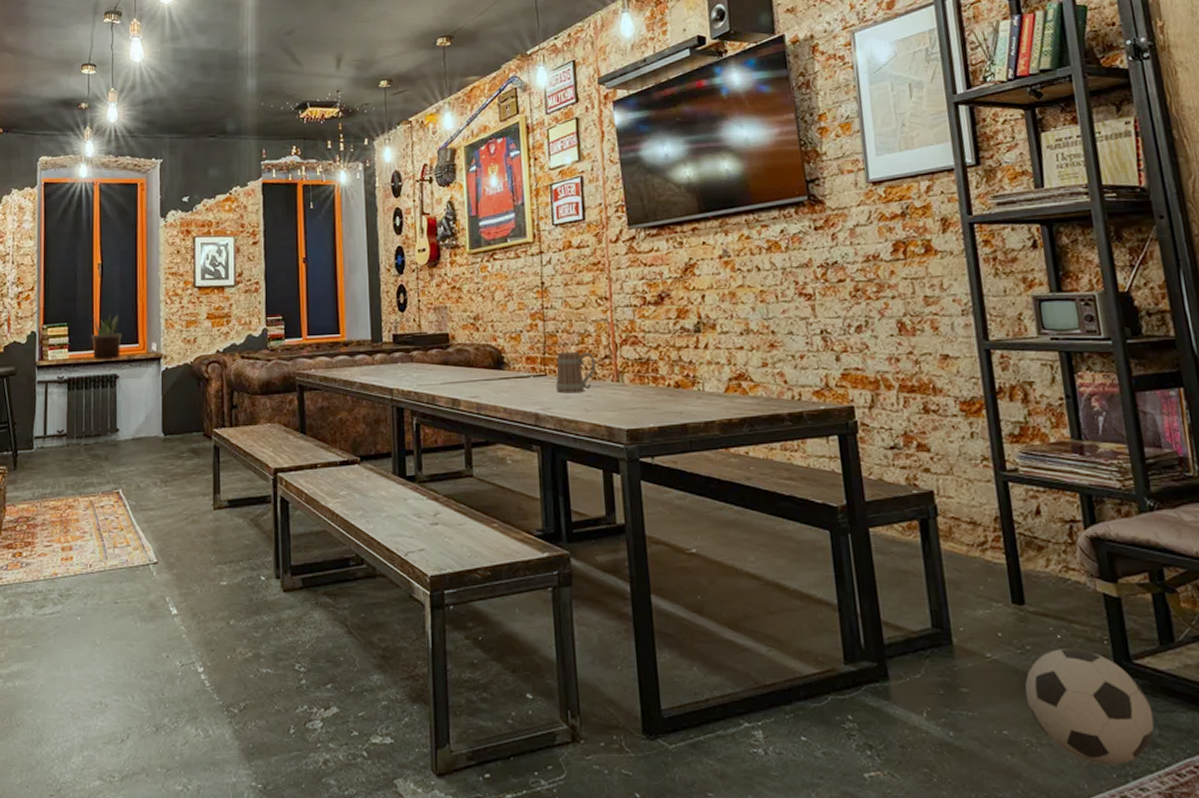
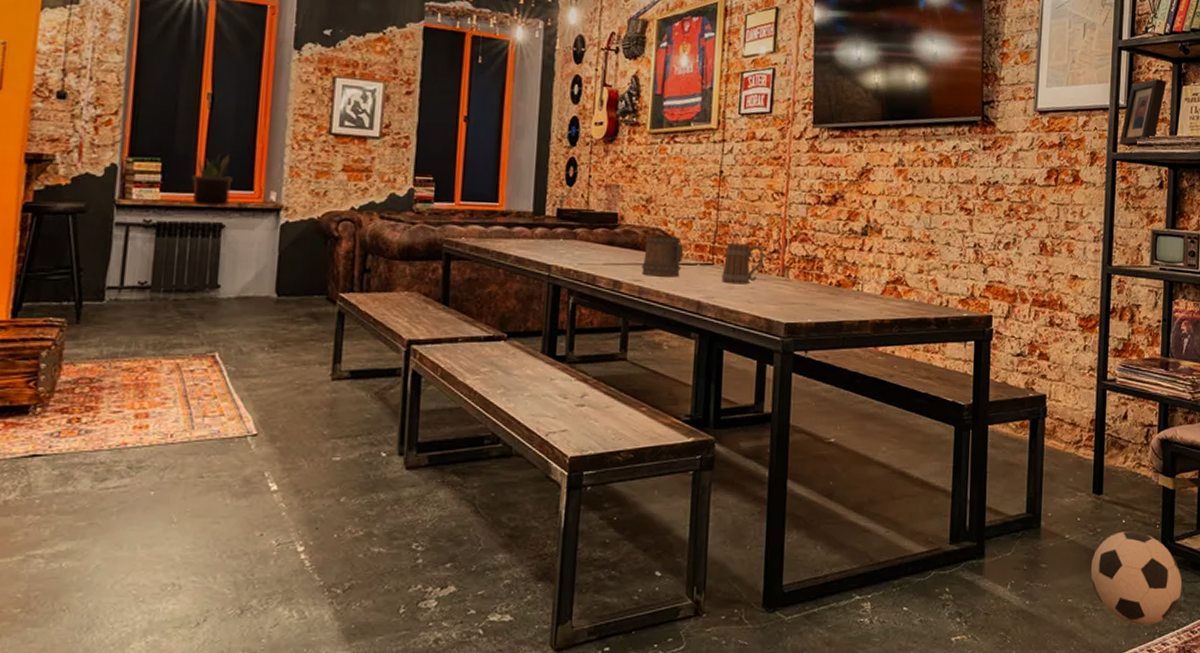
beer mug: none [477,351,515,392] -> present [641,235,683,277]
picture frame: none [973,129,1021,208] -> present [1119,79,1167,147]

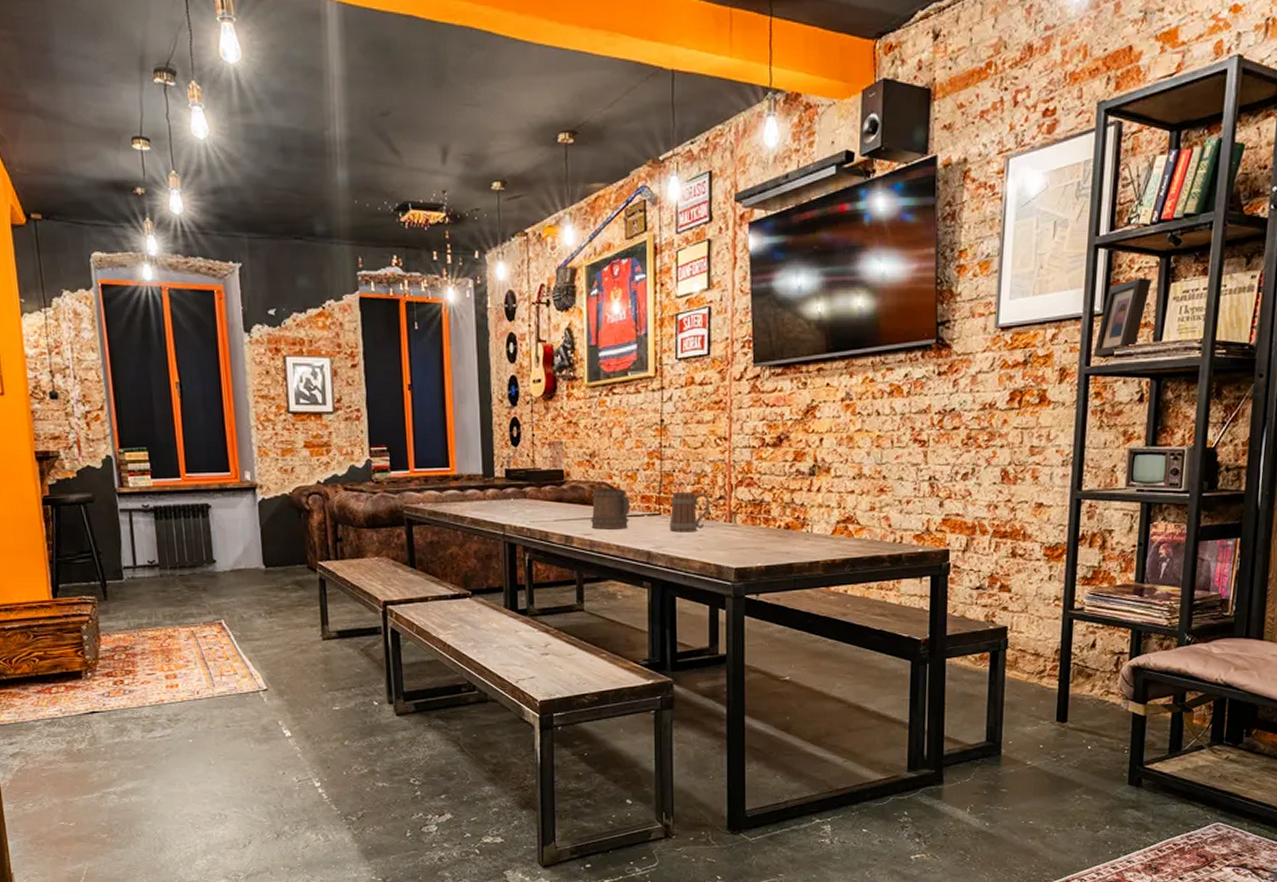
planter: present [192,152,233,206] -> none [175,439,211,488]
soccer ball: present [1090,531,1183,626] -> none [1052,757,1151,845]

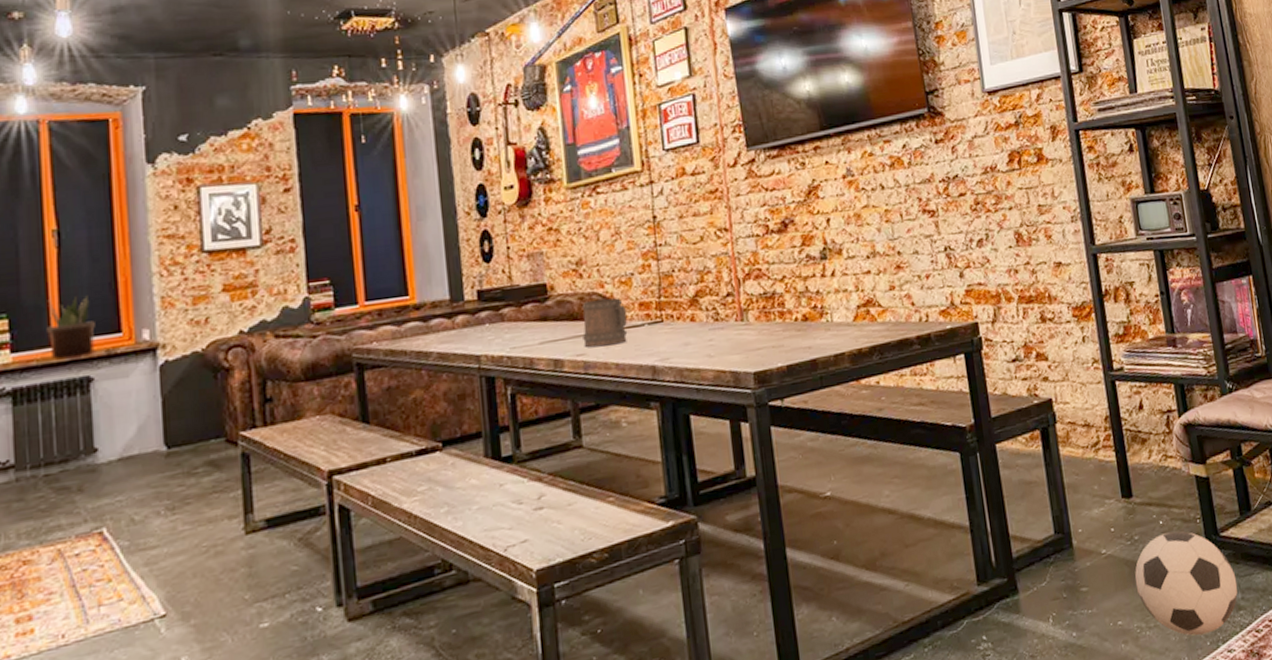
planter: none [175,439,211,488] -> present [46,296,95,361]
beer mug: present [669,491,711,533] -> none [674,291,718,340]
soccer ball: none [1052,757,1151,845] -> present [1134,530,1238,636]
picture frame: present [1093,278,1152,359] -> none [1078,36,1117,114]

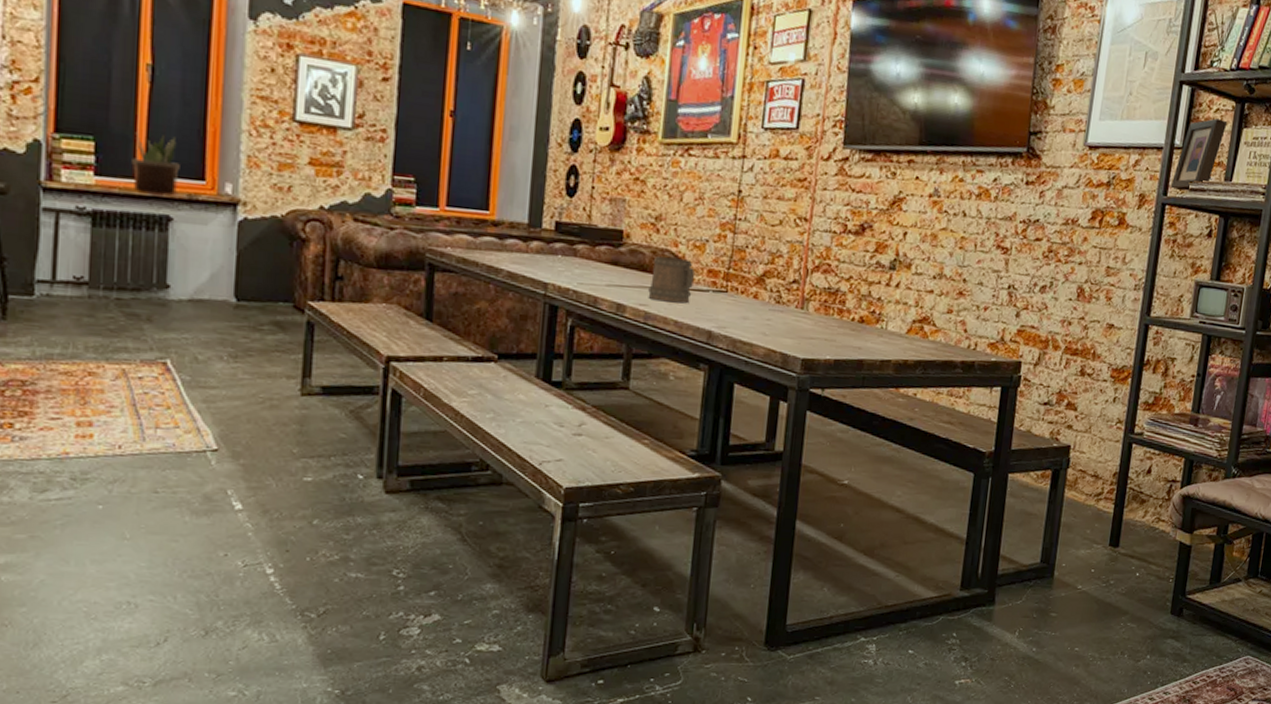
picture frame: none [1078,36,1117,114] -> present [1170,118,1228,192]
soccer ball: present [1134,530,1238,636] -> none [1099,584,1190,675]

